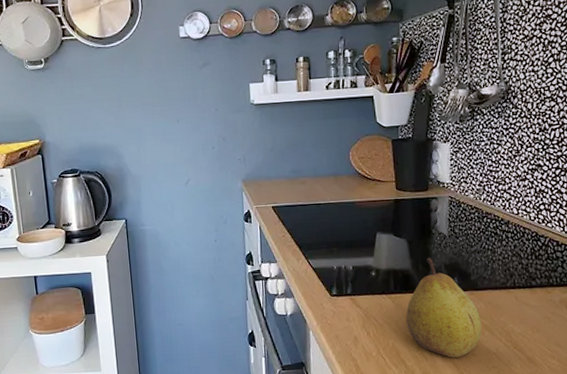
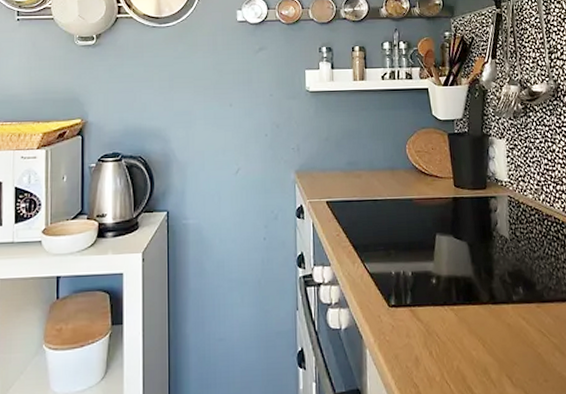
fruit: present [406,257,482,358] -> none [470,263,552,384]

